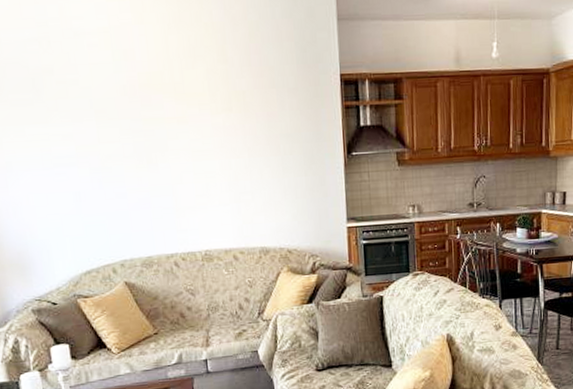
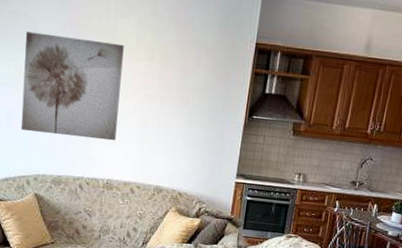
wall art: none [80,98,206,213] -> present [20,31,124,141]

